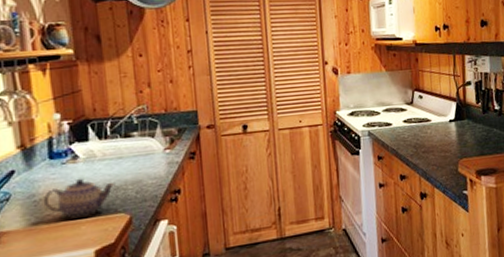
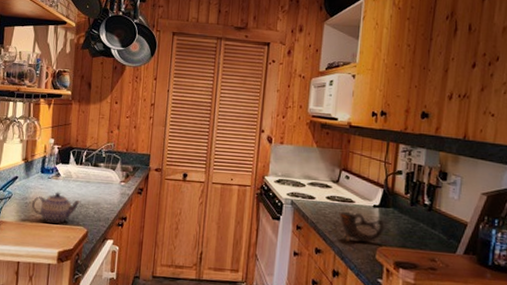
cup: none [417,131,463,163] -> present [339,212,385,243]

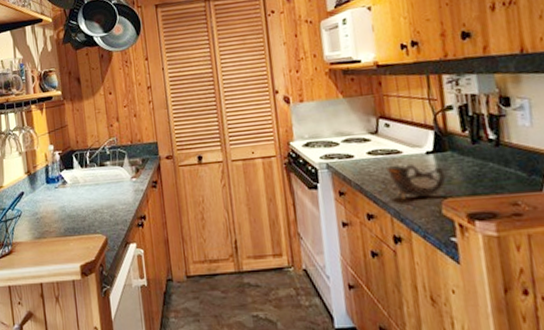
teapot: present [31,192,81,224] -> none [43,201,94,237]

